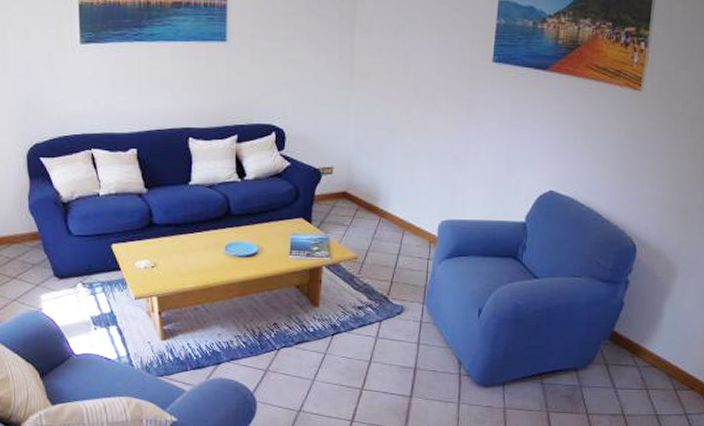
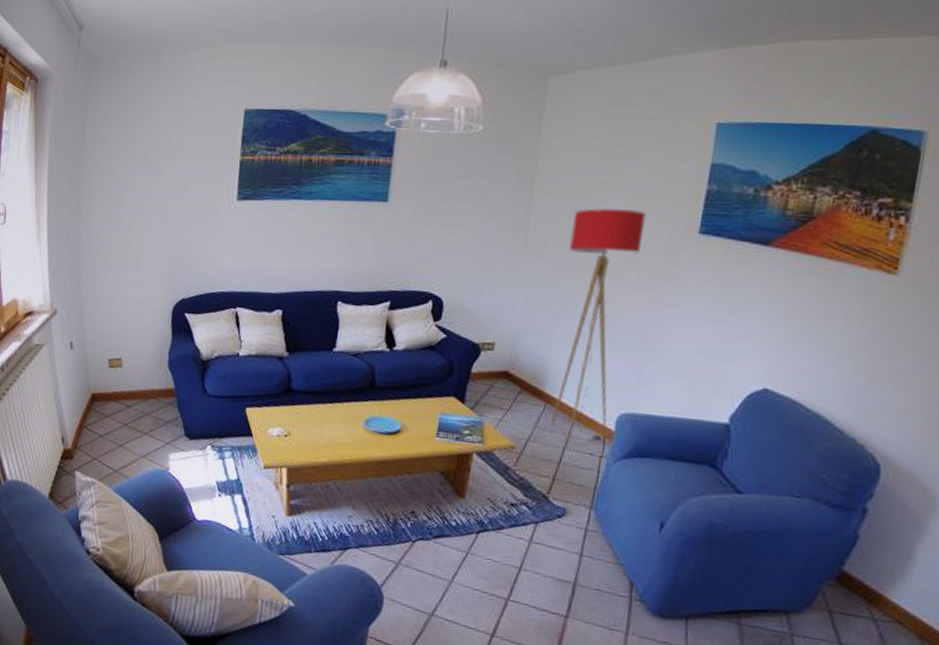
floor lamp: none [385,42,450,249] -> present [550,208,647,442]

